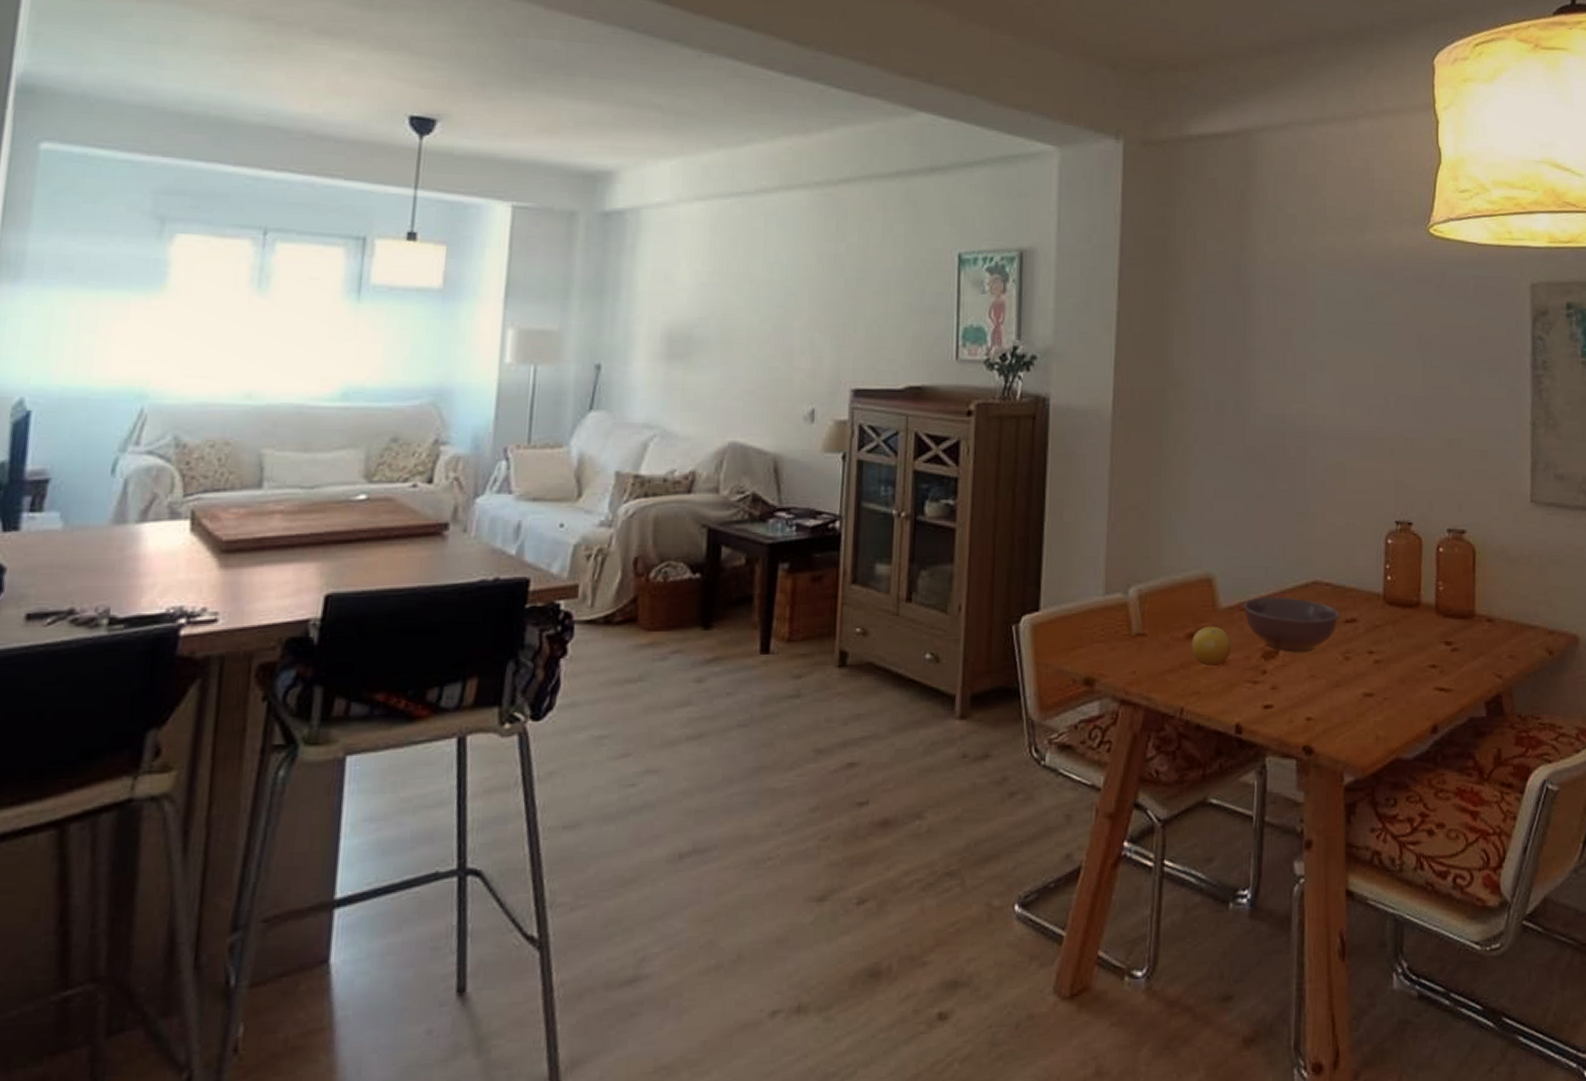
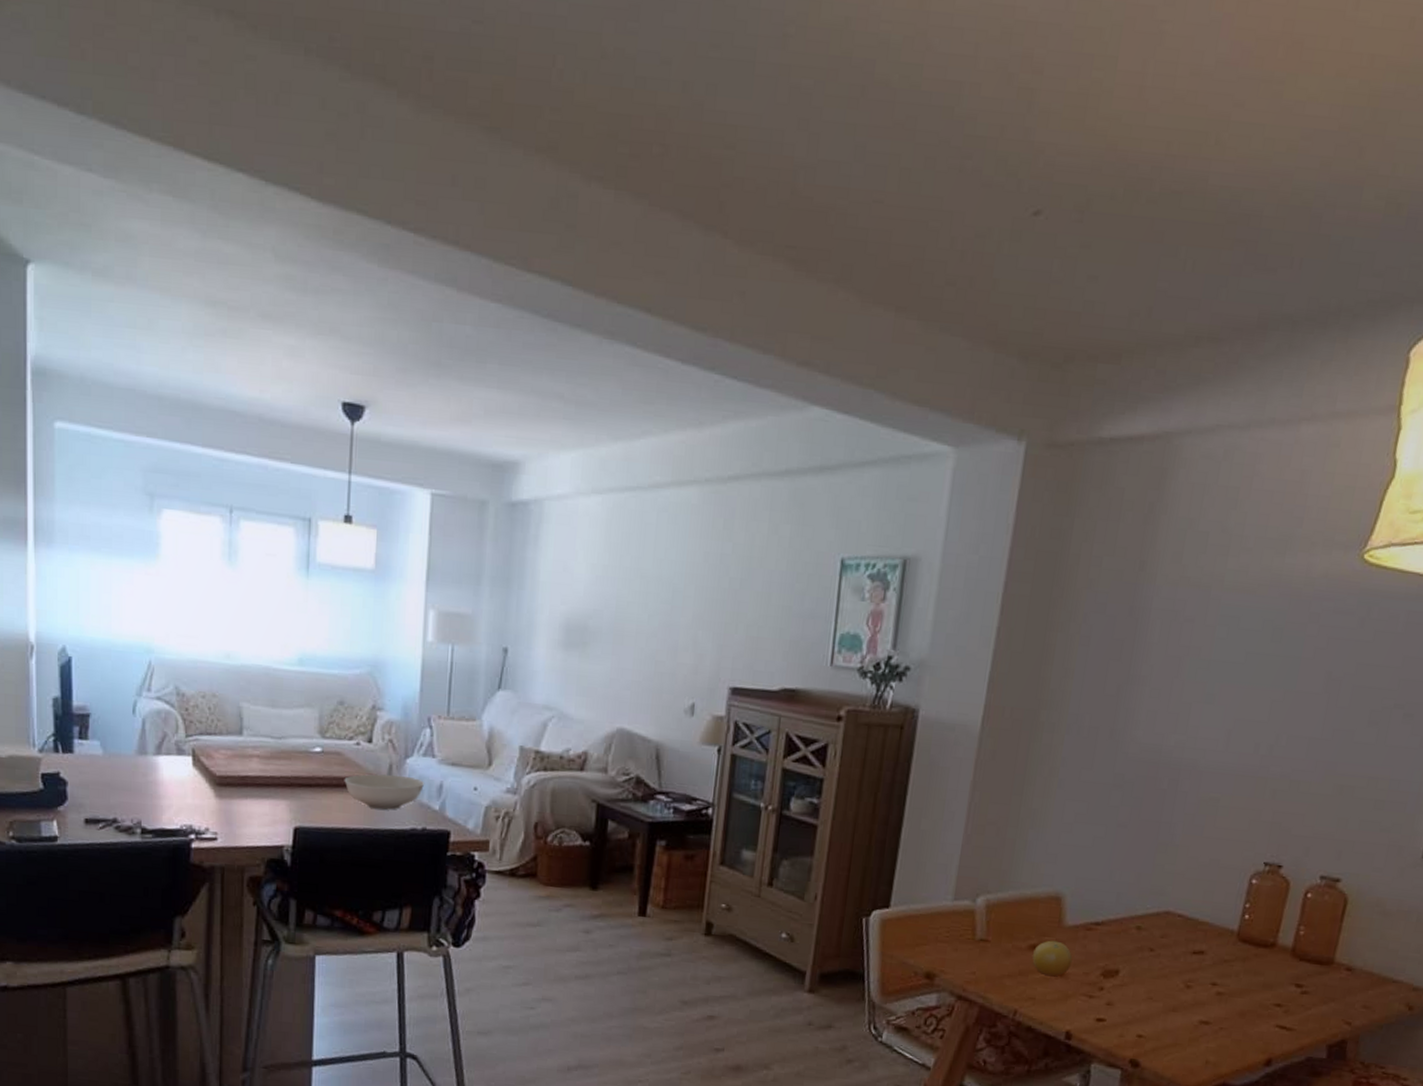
bowl: none [394,518,499,561] -> present [344,774,425,810]
bowl: present [1244,597,1339,652] -> none [1089,920,1188,976]

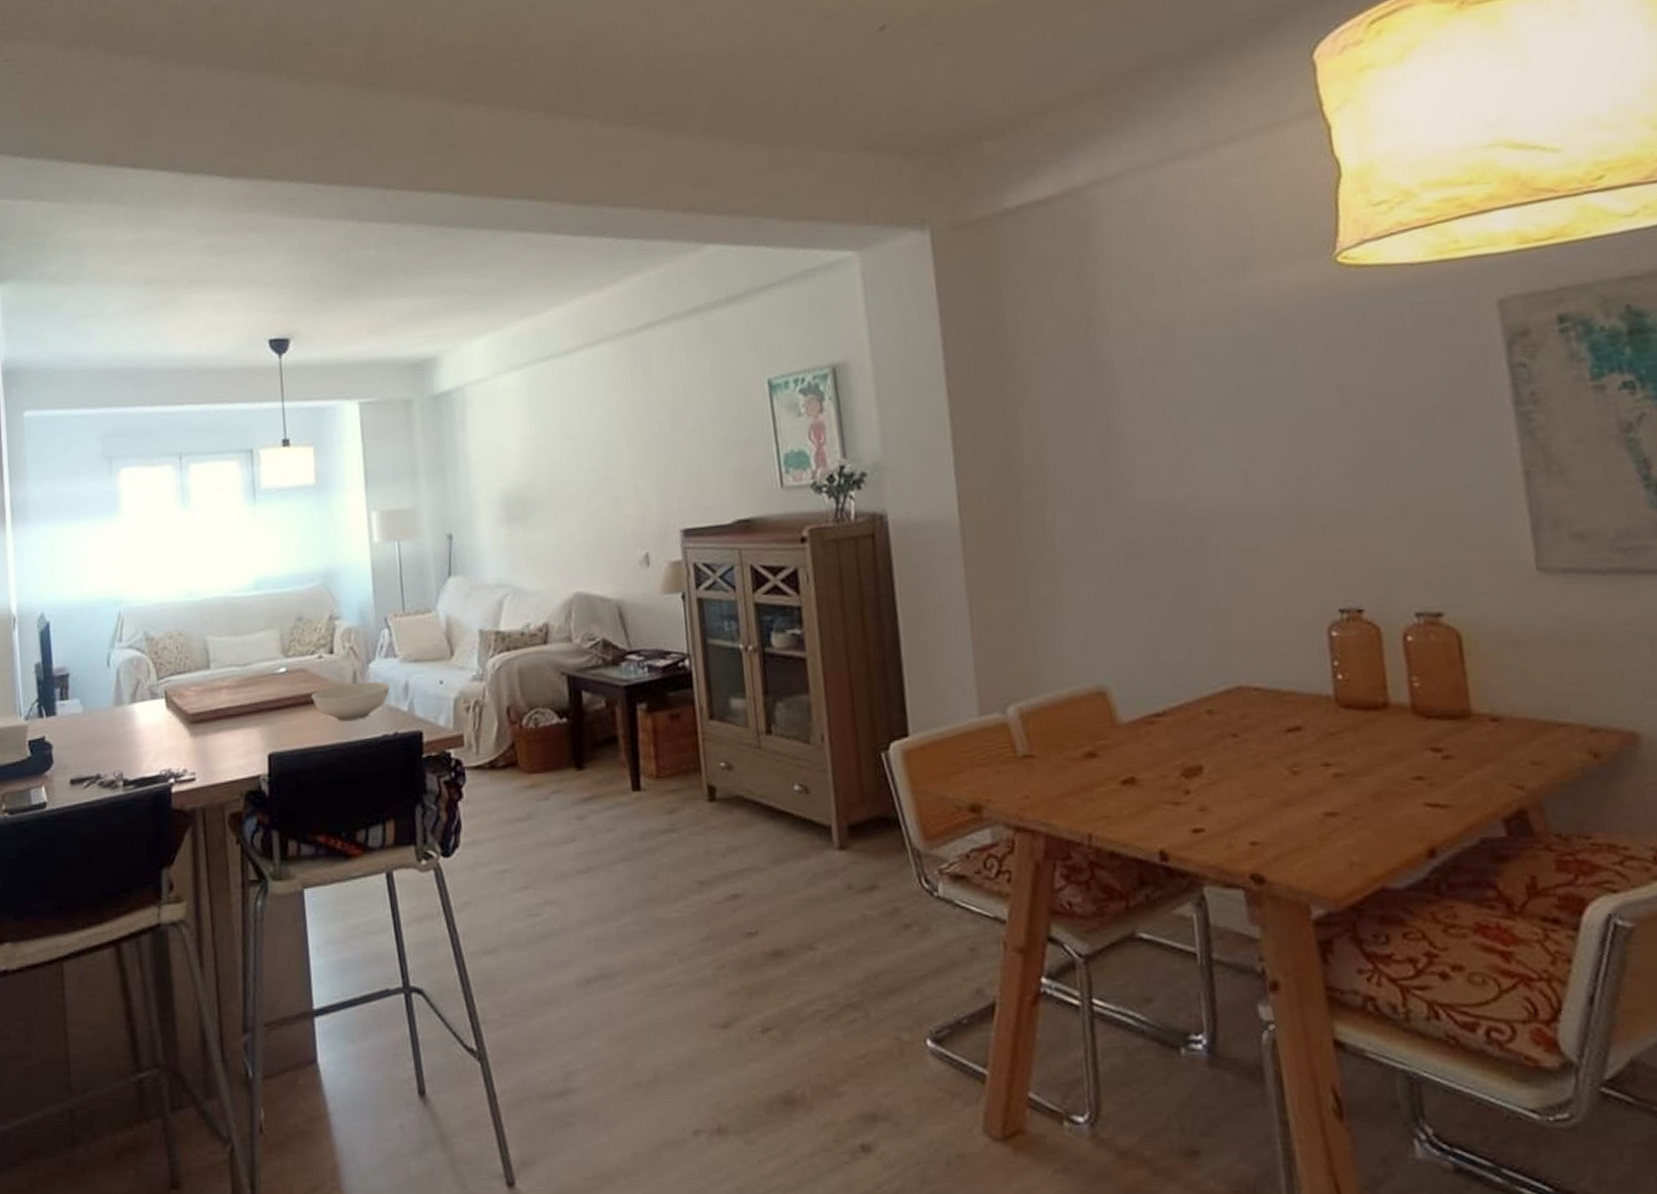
fruit: present [1032,940,1073,977] -> none [1091,743,1142,787]

